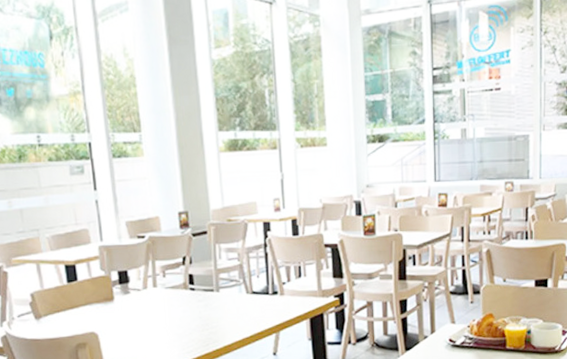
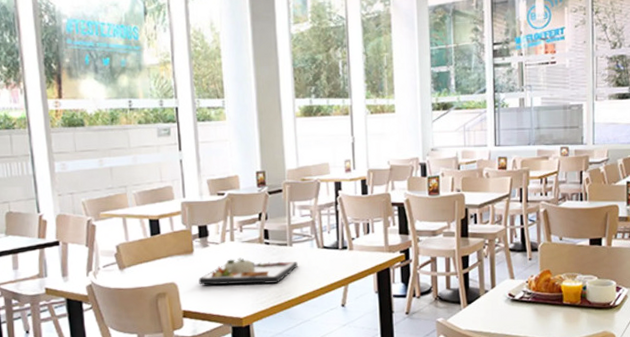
dinner plate: none [120,305,226,335] -> present [199,257,298,286]

